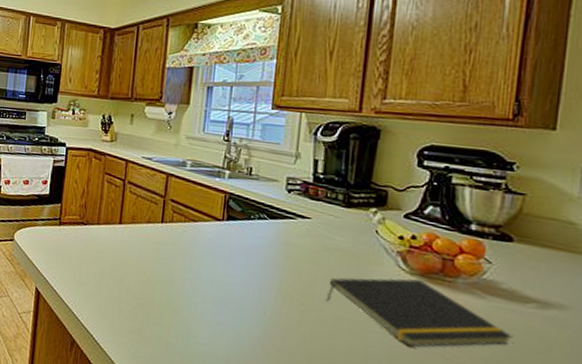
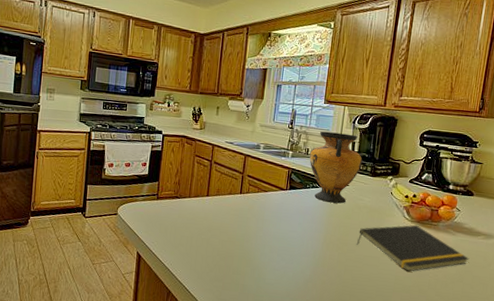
vase: none [253,145,331,243] -> present [309,131,363,204]

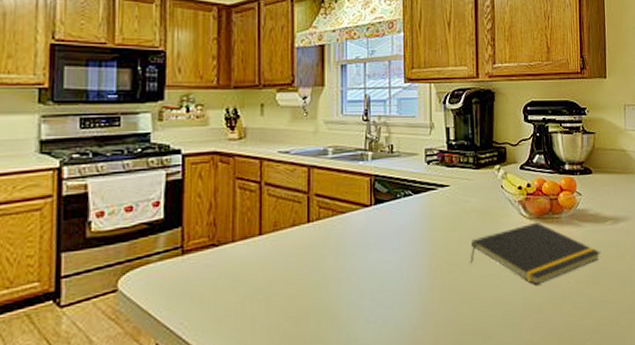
vase: present [309,131,363,204] -> none [395,118,462,213]

